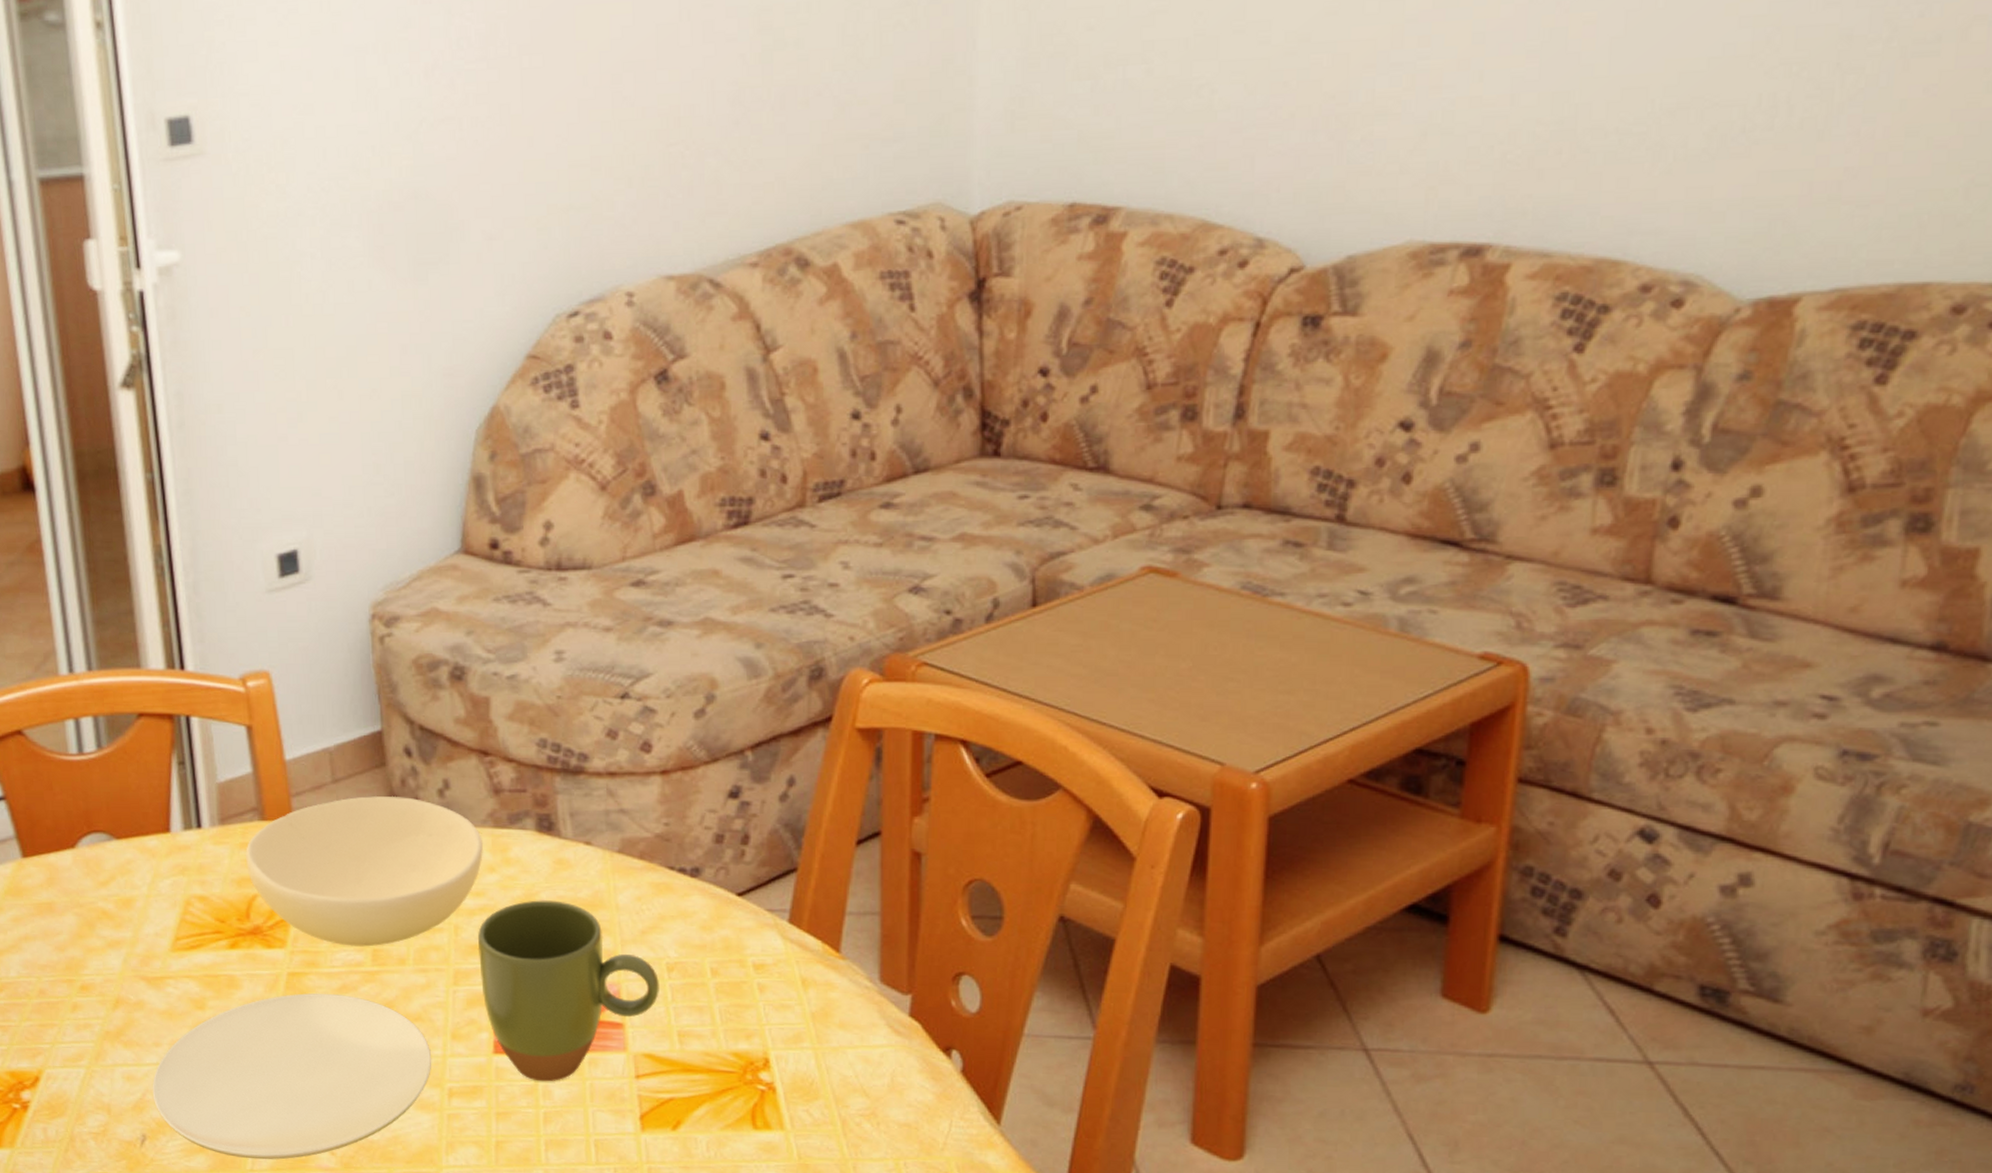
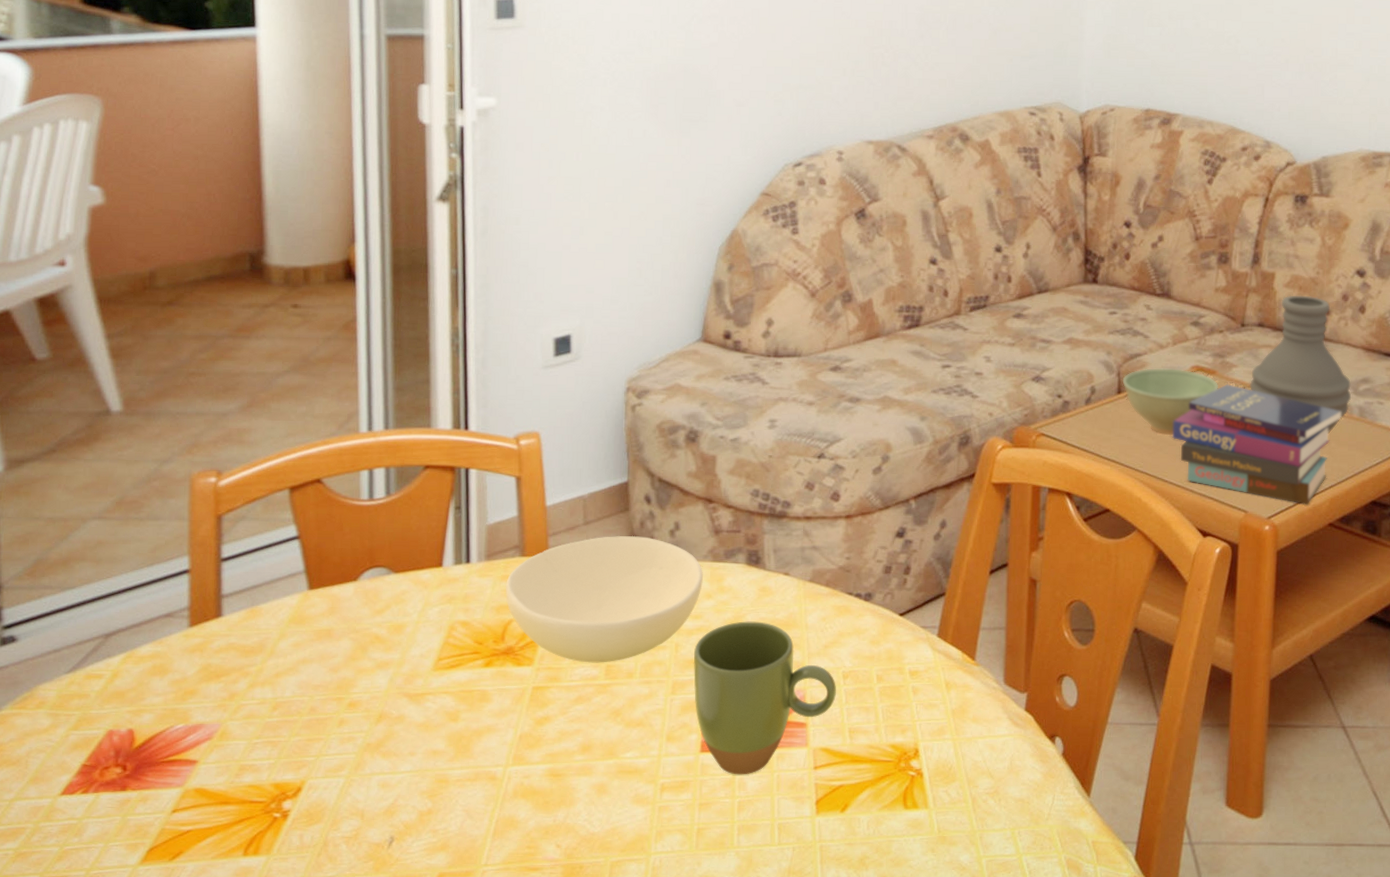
plate: present [152,993,432,1160] -> none [403,705,649,855]
bowl: none [1038,571,1181,663] -> present [1122,368,1218,436]
books: none [1113,590,1371,754] -> present [1172,384,1341,505]
vase: none [1229,461,1387,656] -> present [1250,295,1352,434]

